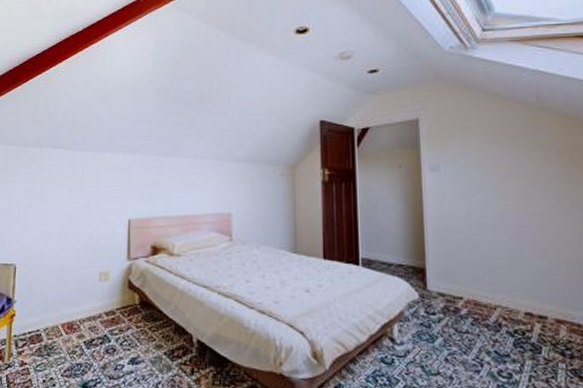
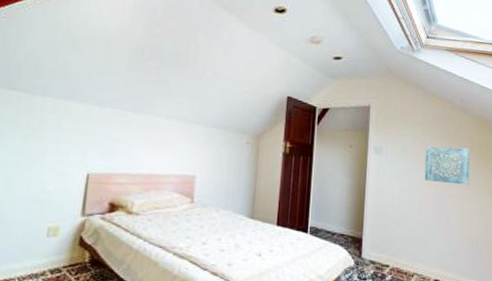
wall art: none [495,153,560,198] -> present [424,146,470,186]

